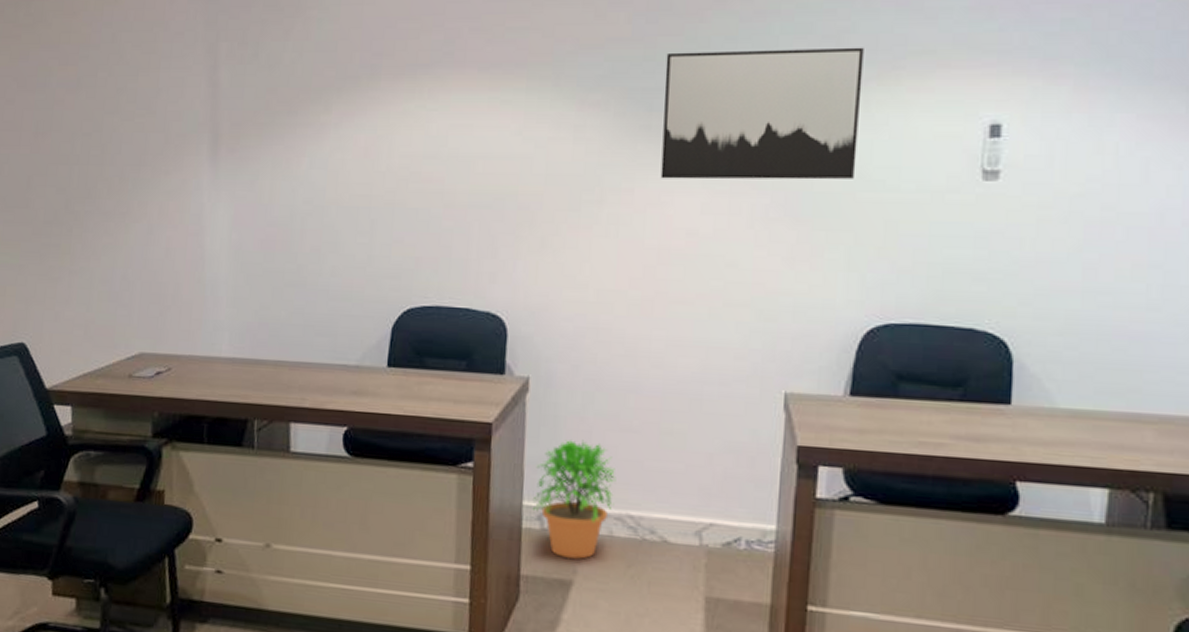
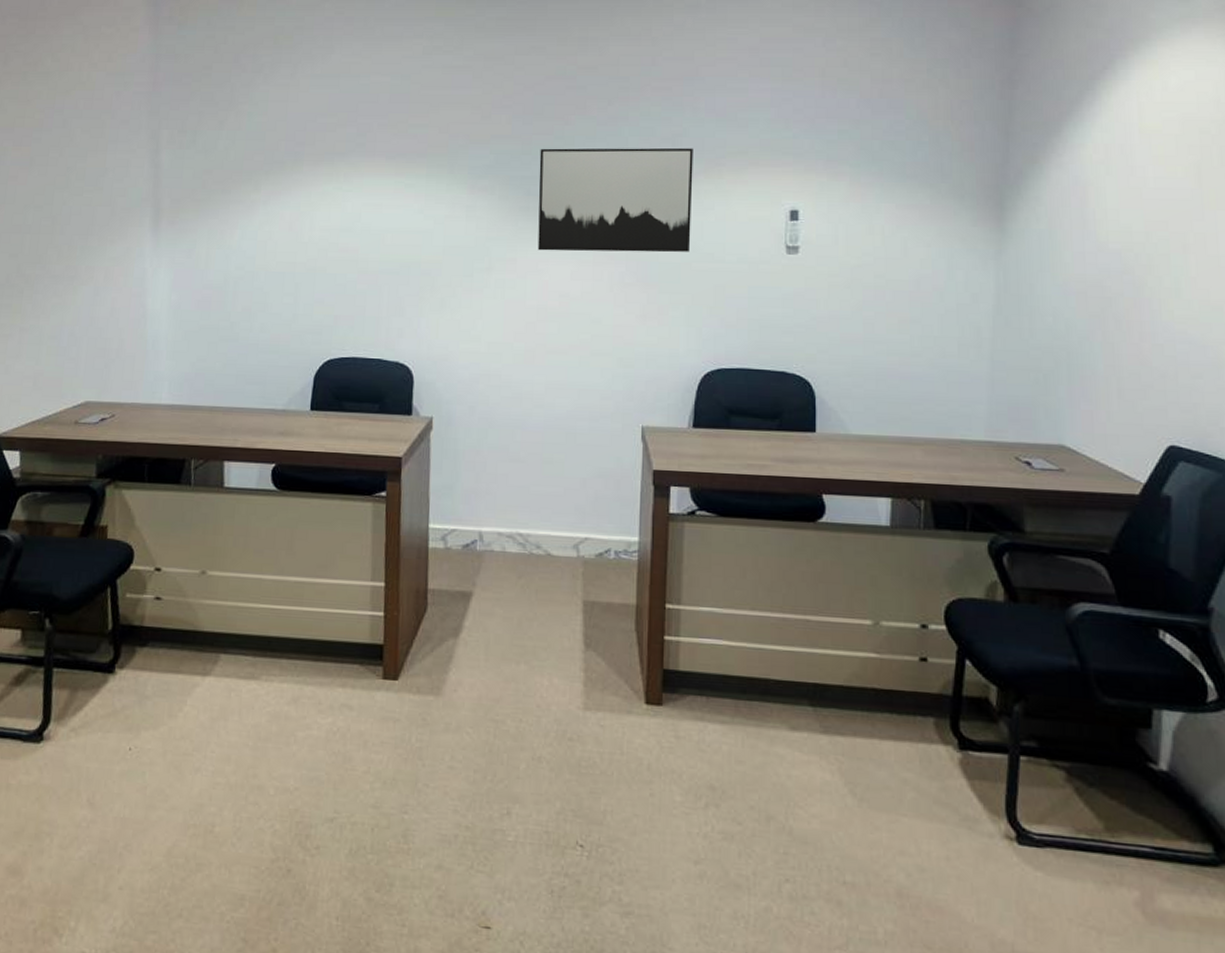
potted plant: present [533,439,616,559] -> none [438,469,507,573]

